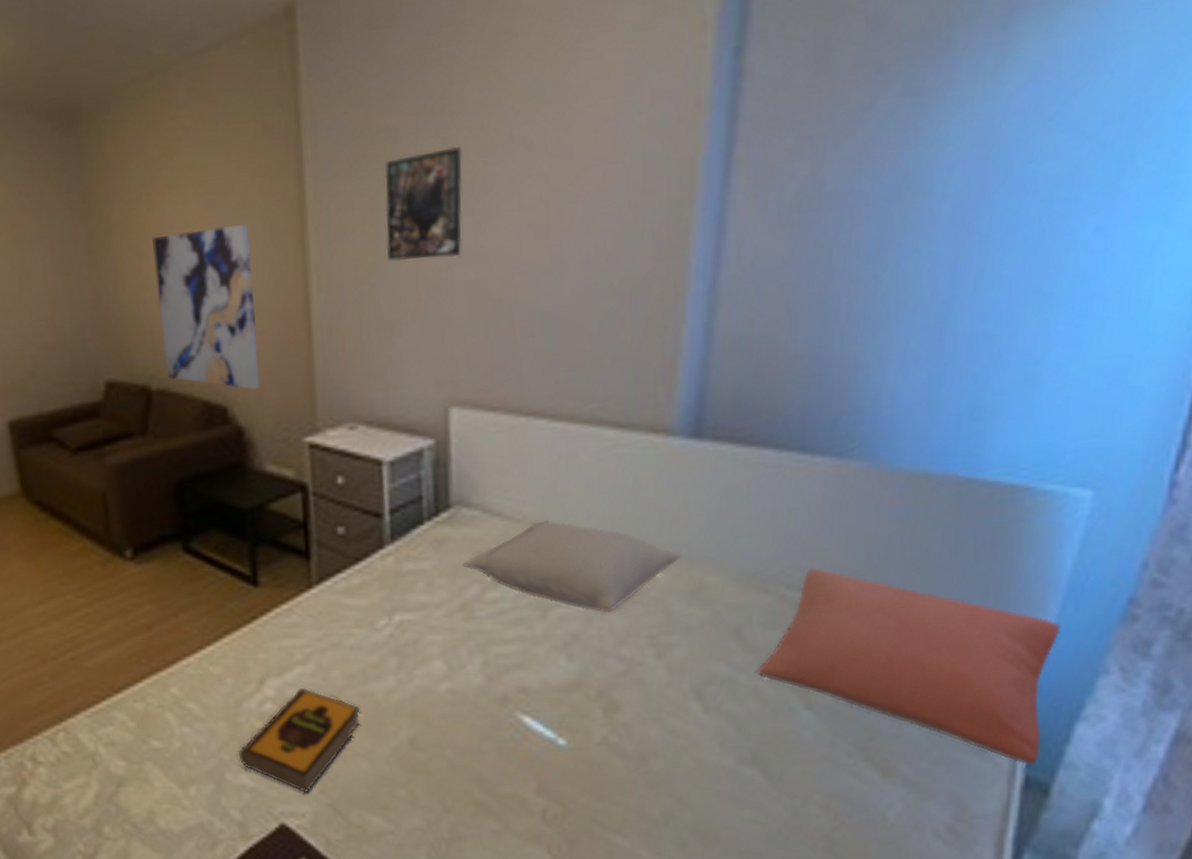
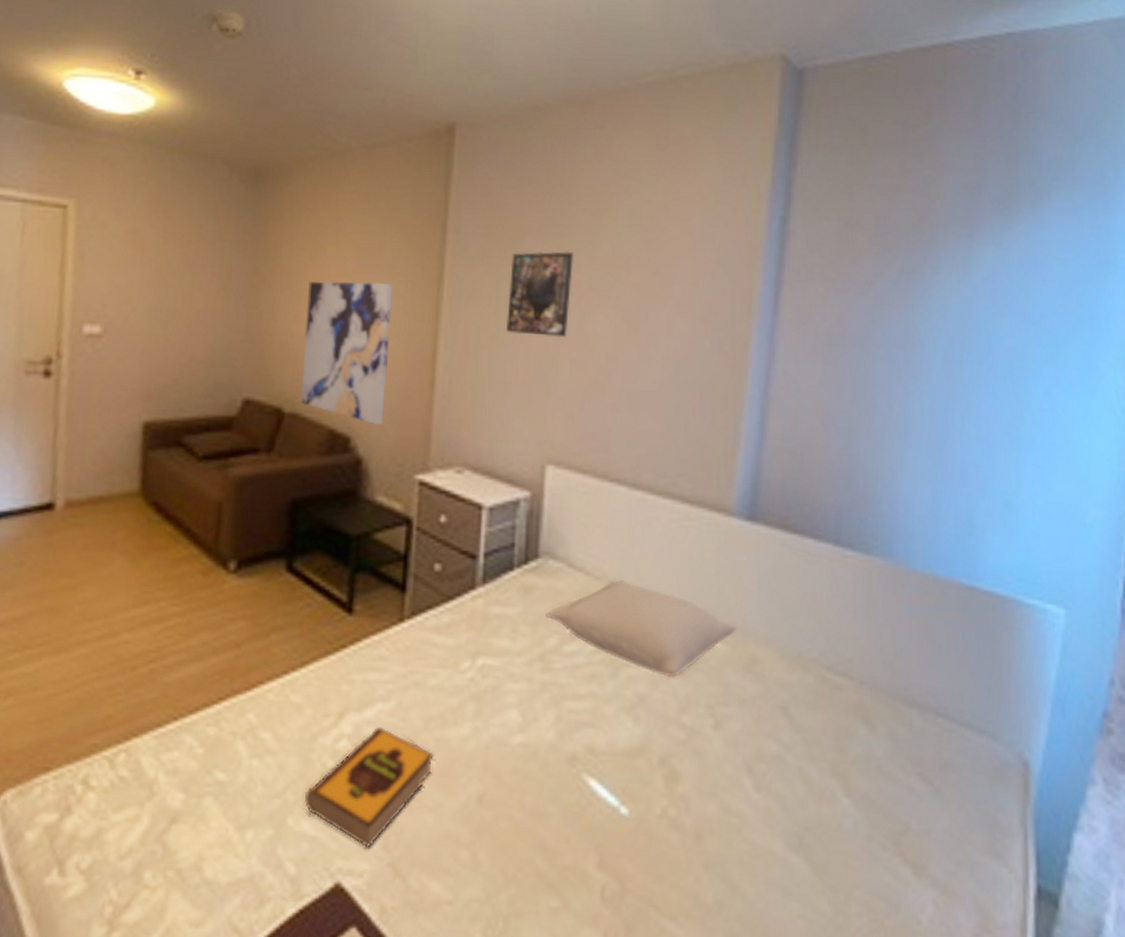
pillow: present [756,567,1061,766] -> none [801,653,1053,875]

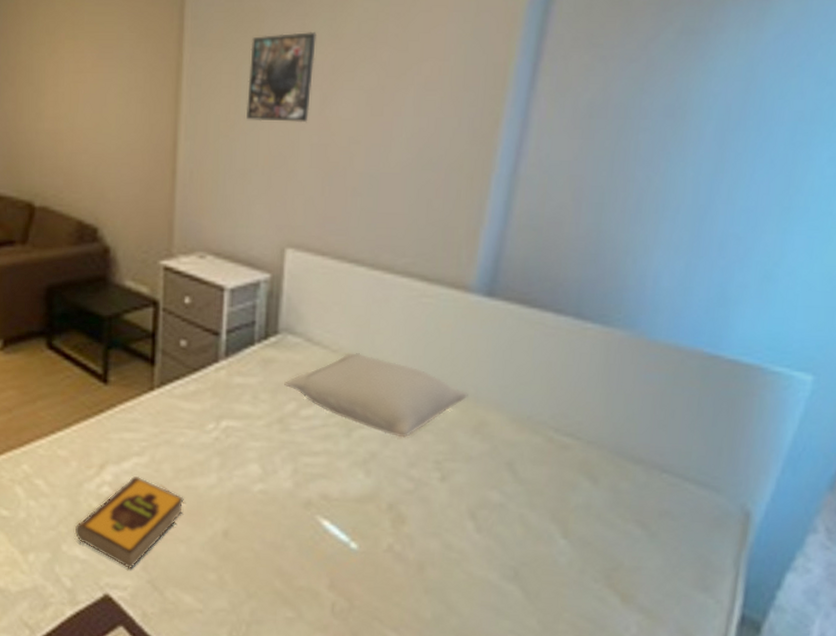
wall art: present [301,281,394,425] -> none [49,75,132,215]

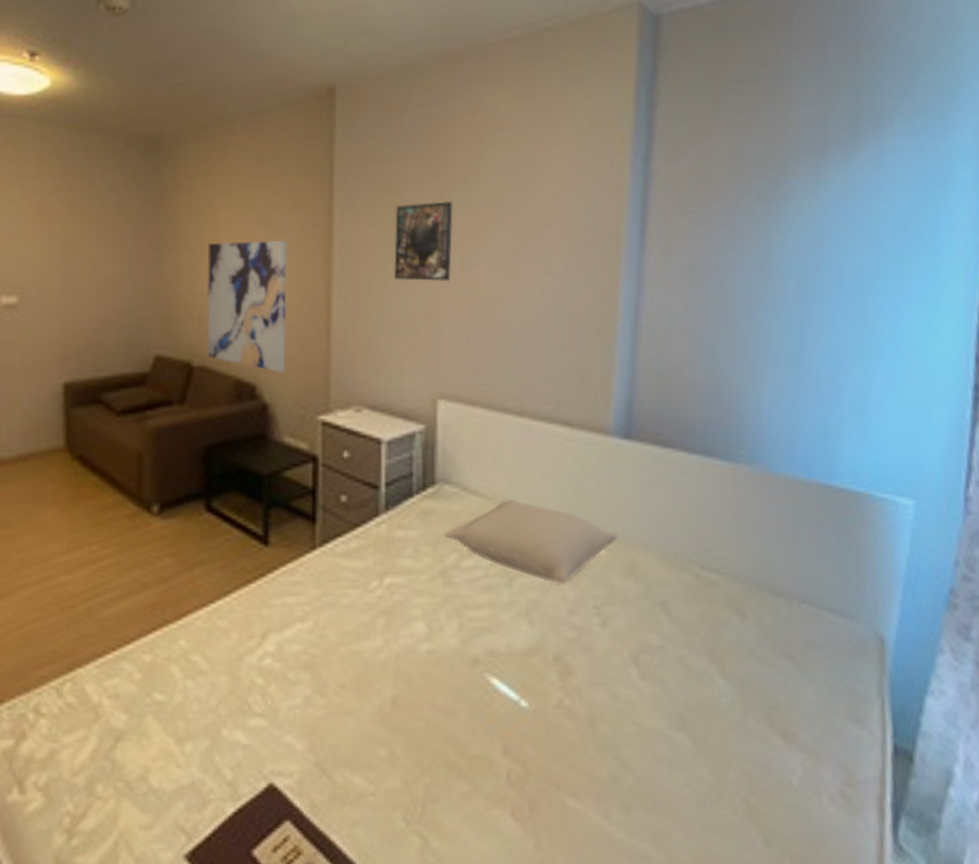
wall art: none [49,75,132,215] -> present [207,240,287,372]
hardback book: present [74,476,184,569] -> none [235,643,350,752]

